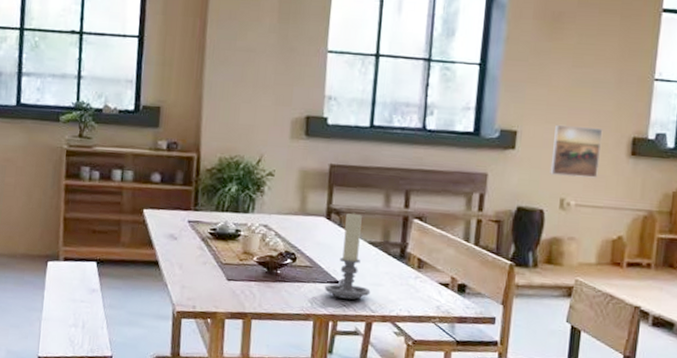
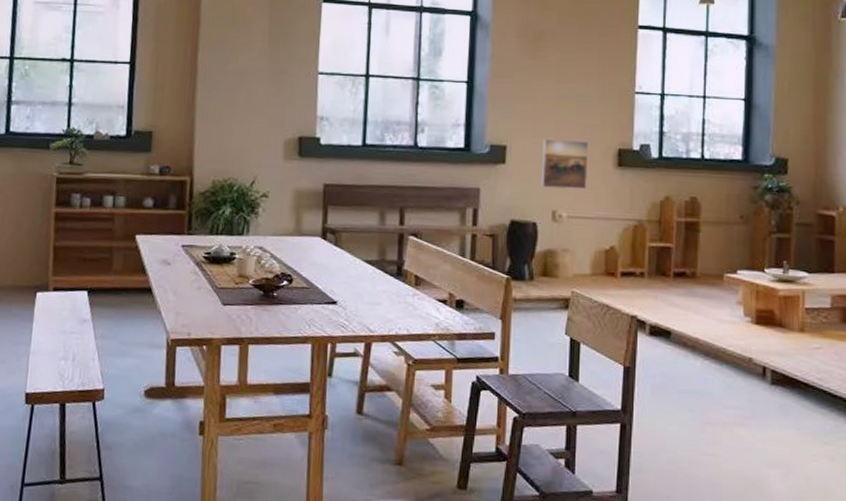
candle holder: present [325,213,371,300] -> none [322,232,369,320]

